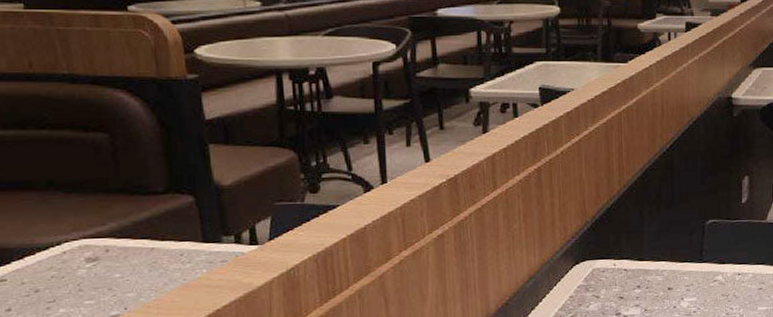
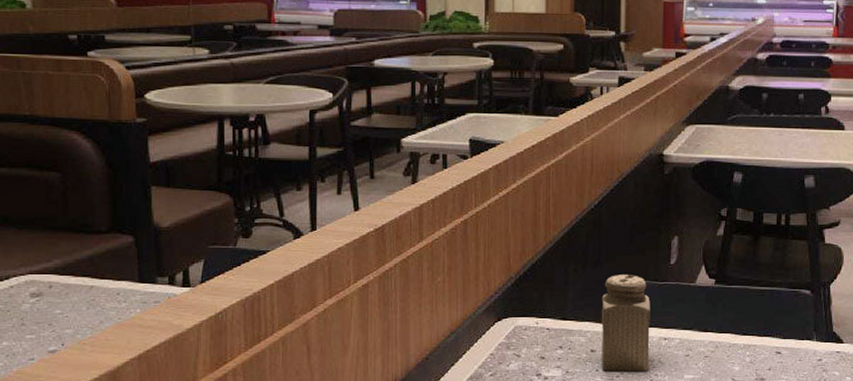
salt shaker: none [676,214,725,307] -> present [601,275,650,371]

